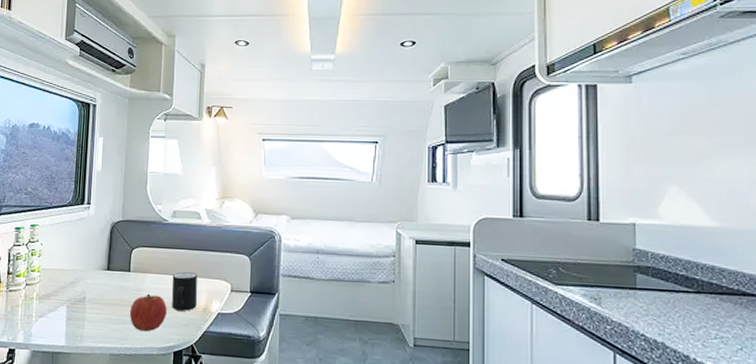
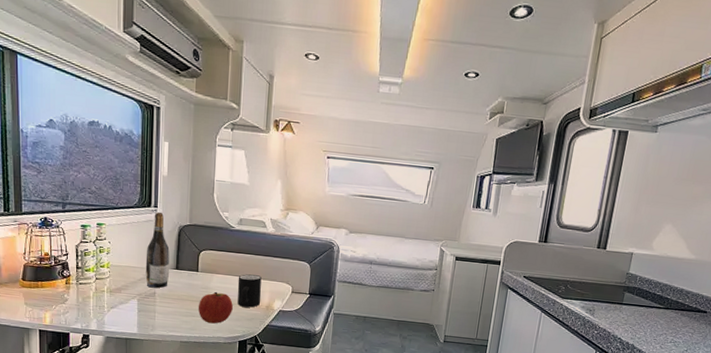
wine bottle: none [75,208,101,293] -> present [145,212,170,288]

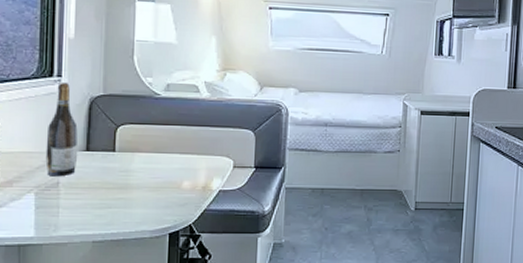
apple: present [198,291,233,324] -> none [115,174,160,215]
mug: present [237,274,262,308] -> none [166,150,196,190]

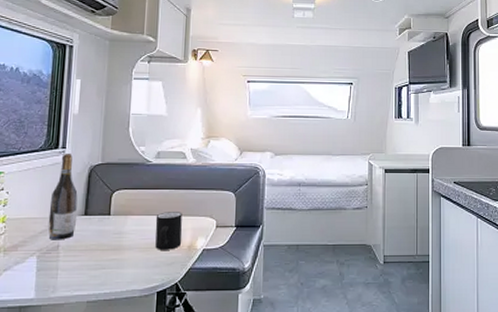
mug: none [166,150,196,190] -> present [155,212,182,250]

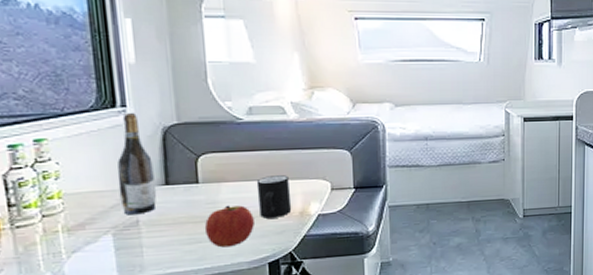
apple: none [109,236,150,275] -> present [204,205,254,248]

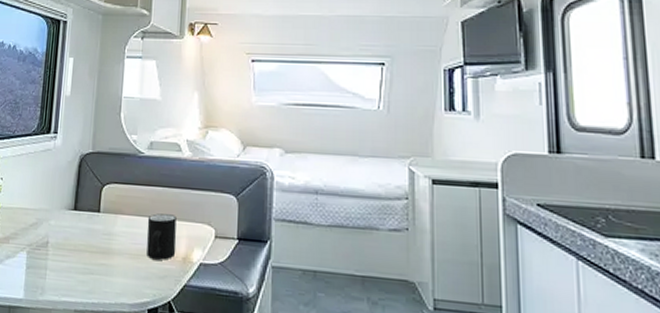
wine bottle: present [117,112,157,215] -> none [38,138,68,236]
apple: present [204,205,254,248] -> none [97,238,141,284]

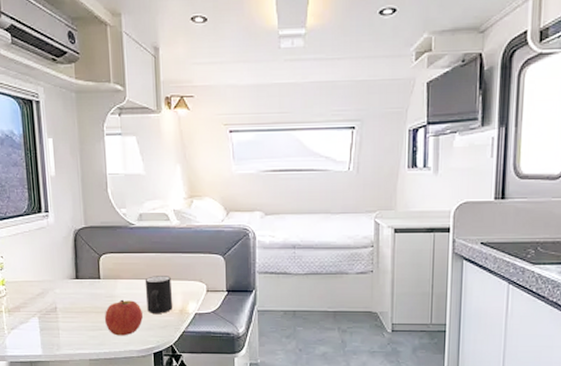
apple: none [97,238,141,284] -> present [104,299,143,336]

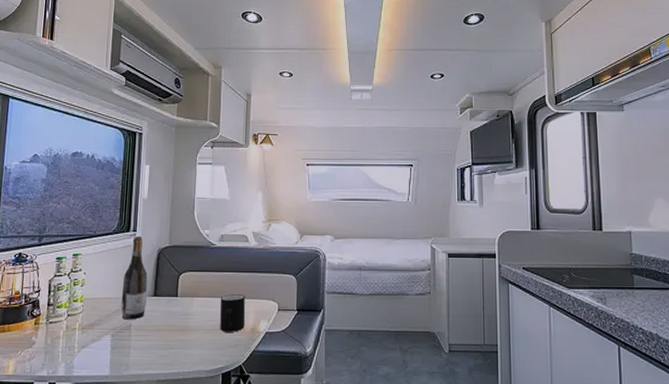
wine bottle: none [42,216,70,302] -> present [121,235,148,320]
apple: present [104,299,143,336] -> none [177,317,215,355]

